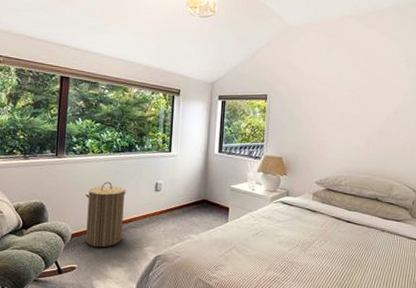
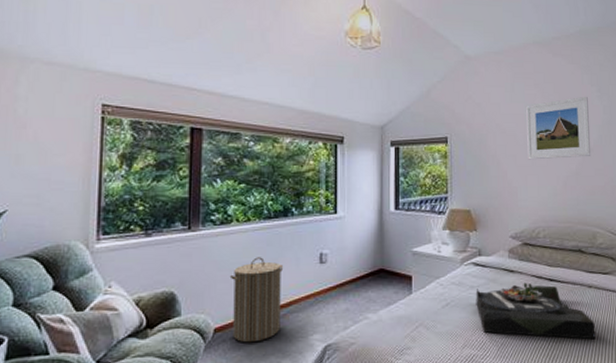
serving tray: none [281,222,385,276] -> present [476,282,596,340]
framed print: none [336,65,396,119] -> present [526,97,591,160]

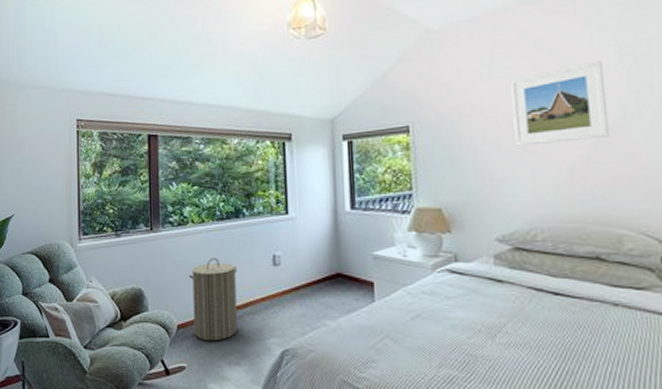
serving tray: present [476,282,596,340] -> none [453,295,628,373]

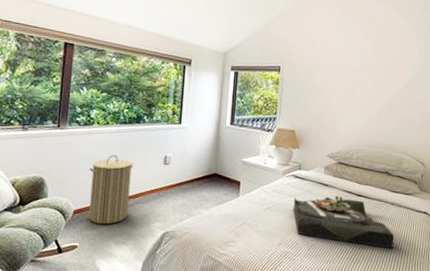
serving tray: none [453,295,628,373] -> present [293,195,394,249]
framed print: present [511,61,610,146] -> none [349,40,407,93]

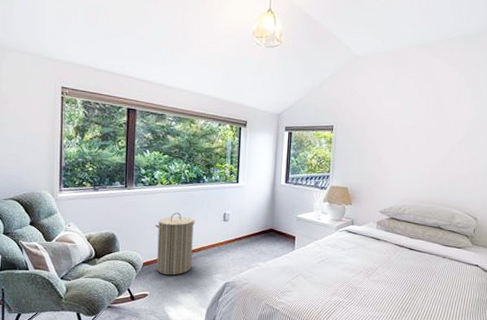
serving tray: present [293,195,394,249] -> none [346,249,445,300]

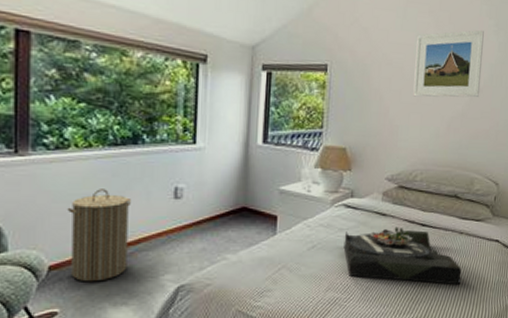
serving tray: none [346,249,445,300] -> present [343,226,462,285]
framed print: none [401,96,462,149] -> present [413,30,484,98]

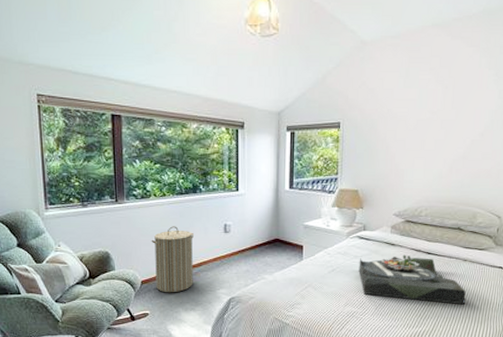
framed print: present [413,30,484,98] -> none [417,81,484,144]

